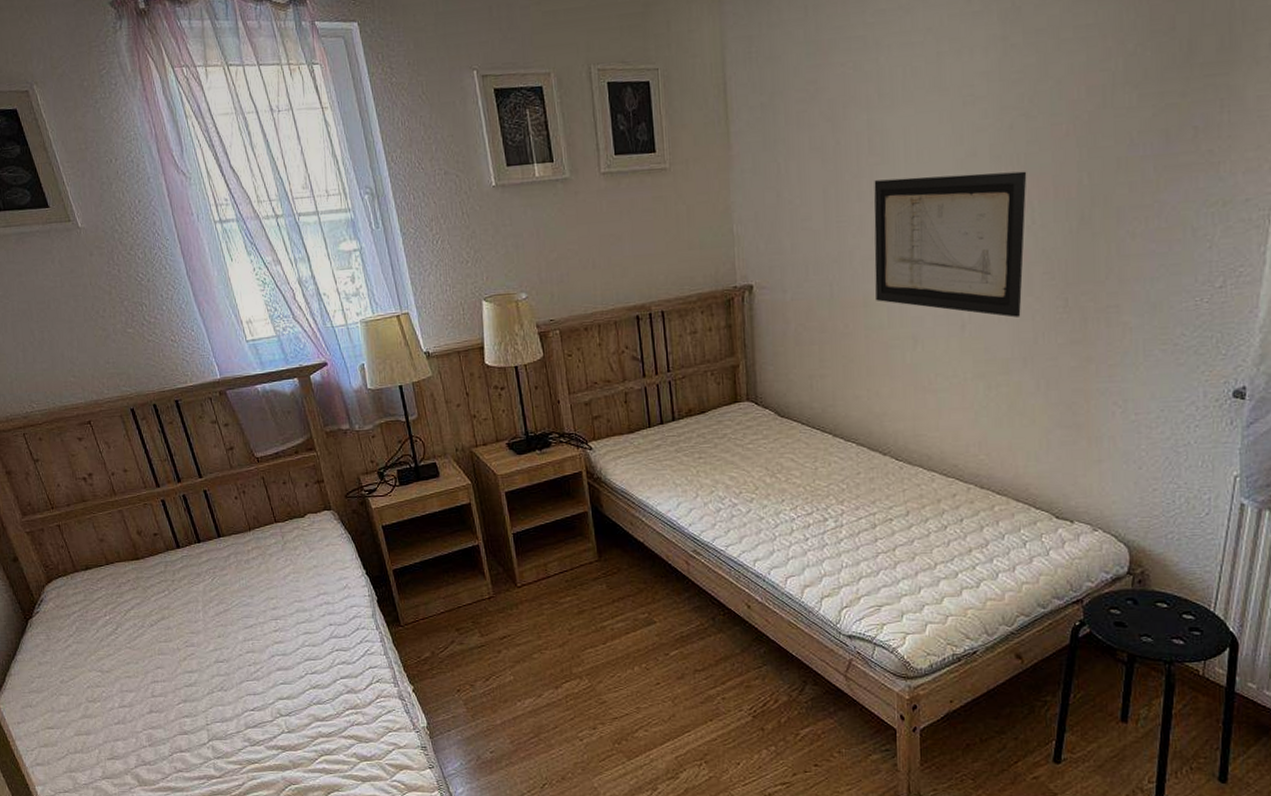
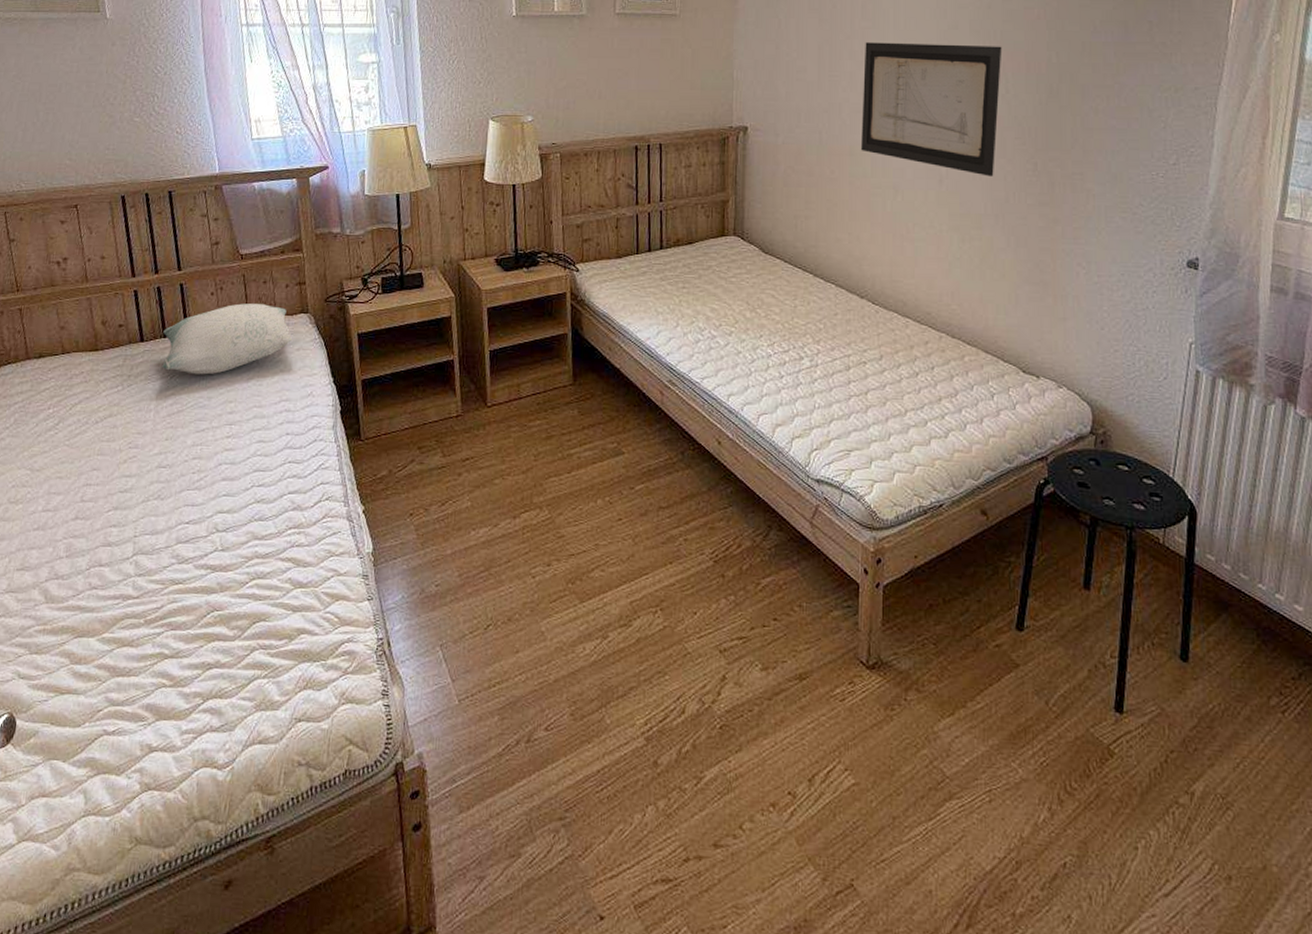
decorative pillow: none [196,504,321,576] -> present [162,303,293,375]

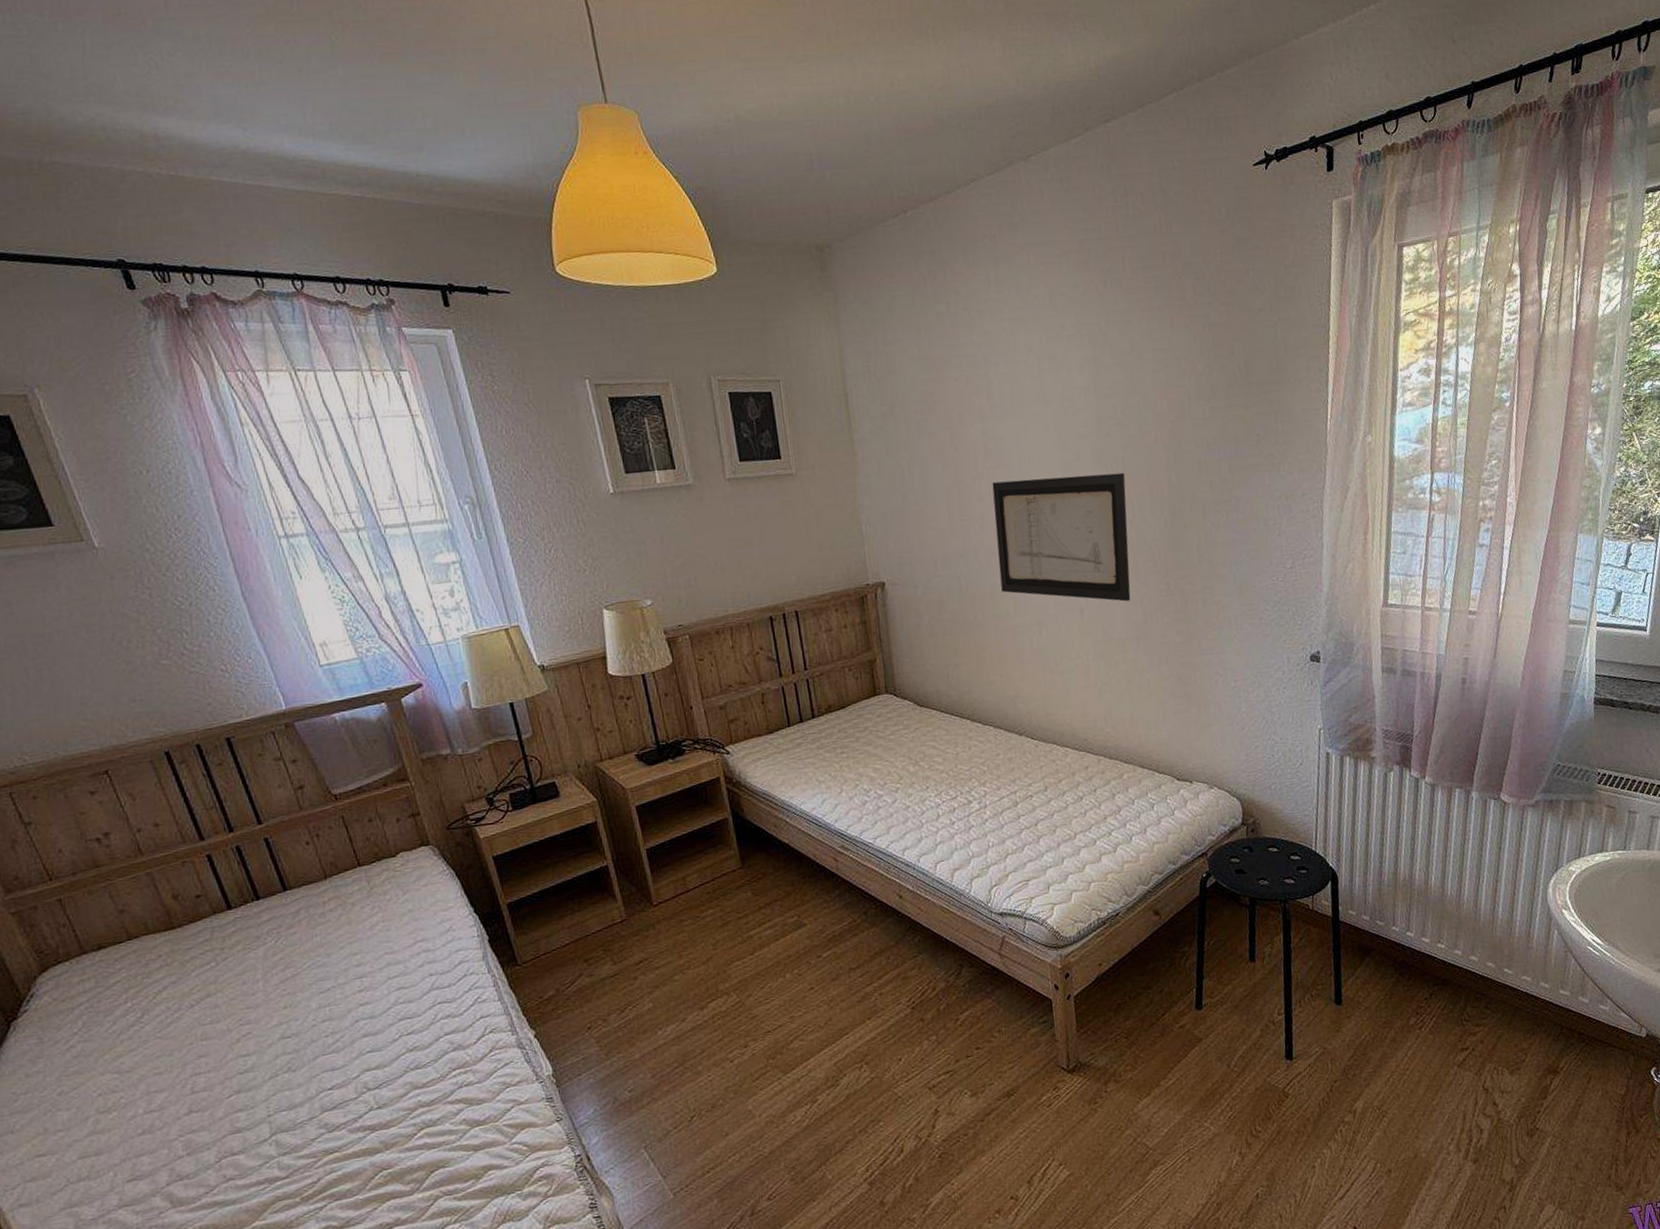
decorative pillow: present [162,303,293,375] -> none [254,844,417,934]

